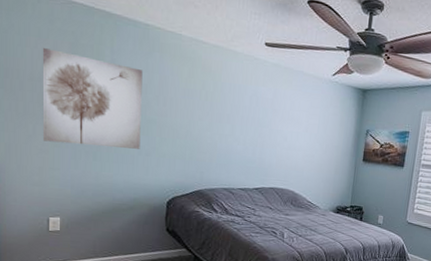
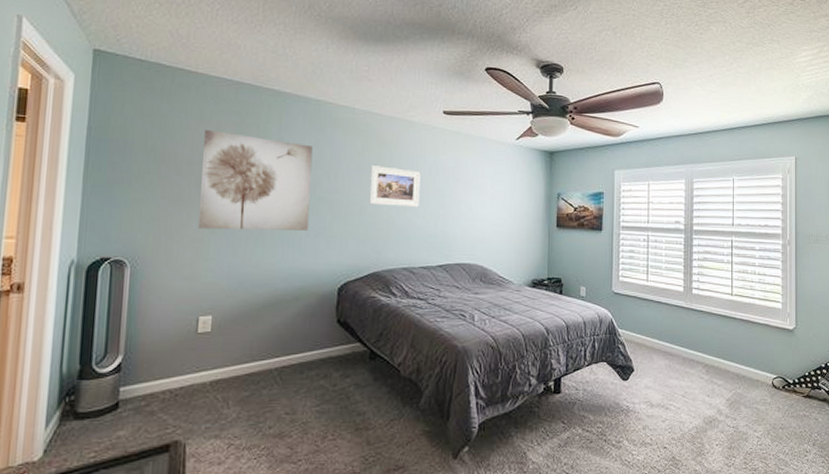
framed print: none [194,92,242,134] -> present [369,165,421,207]

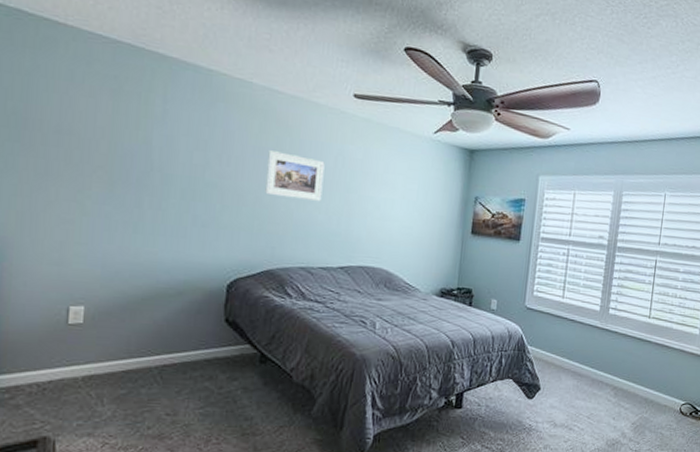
wall art: present [197,130,313,231] -> none [67,94,202,219]

